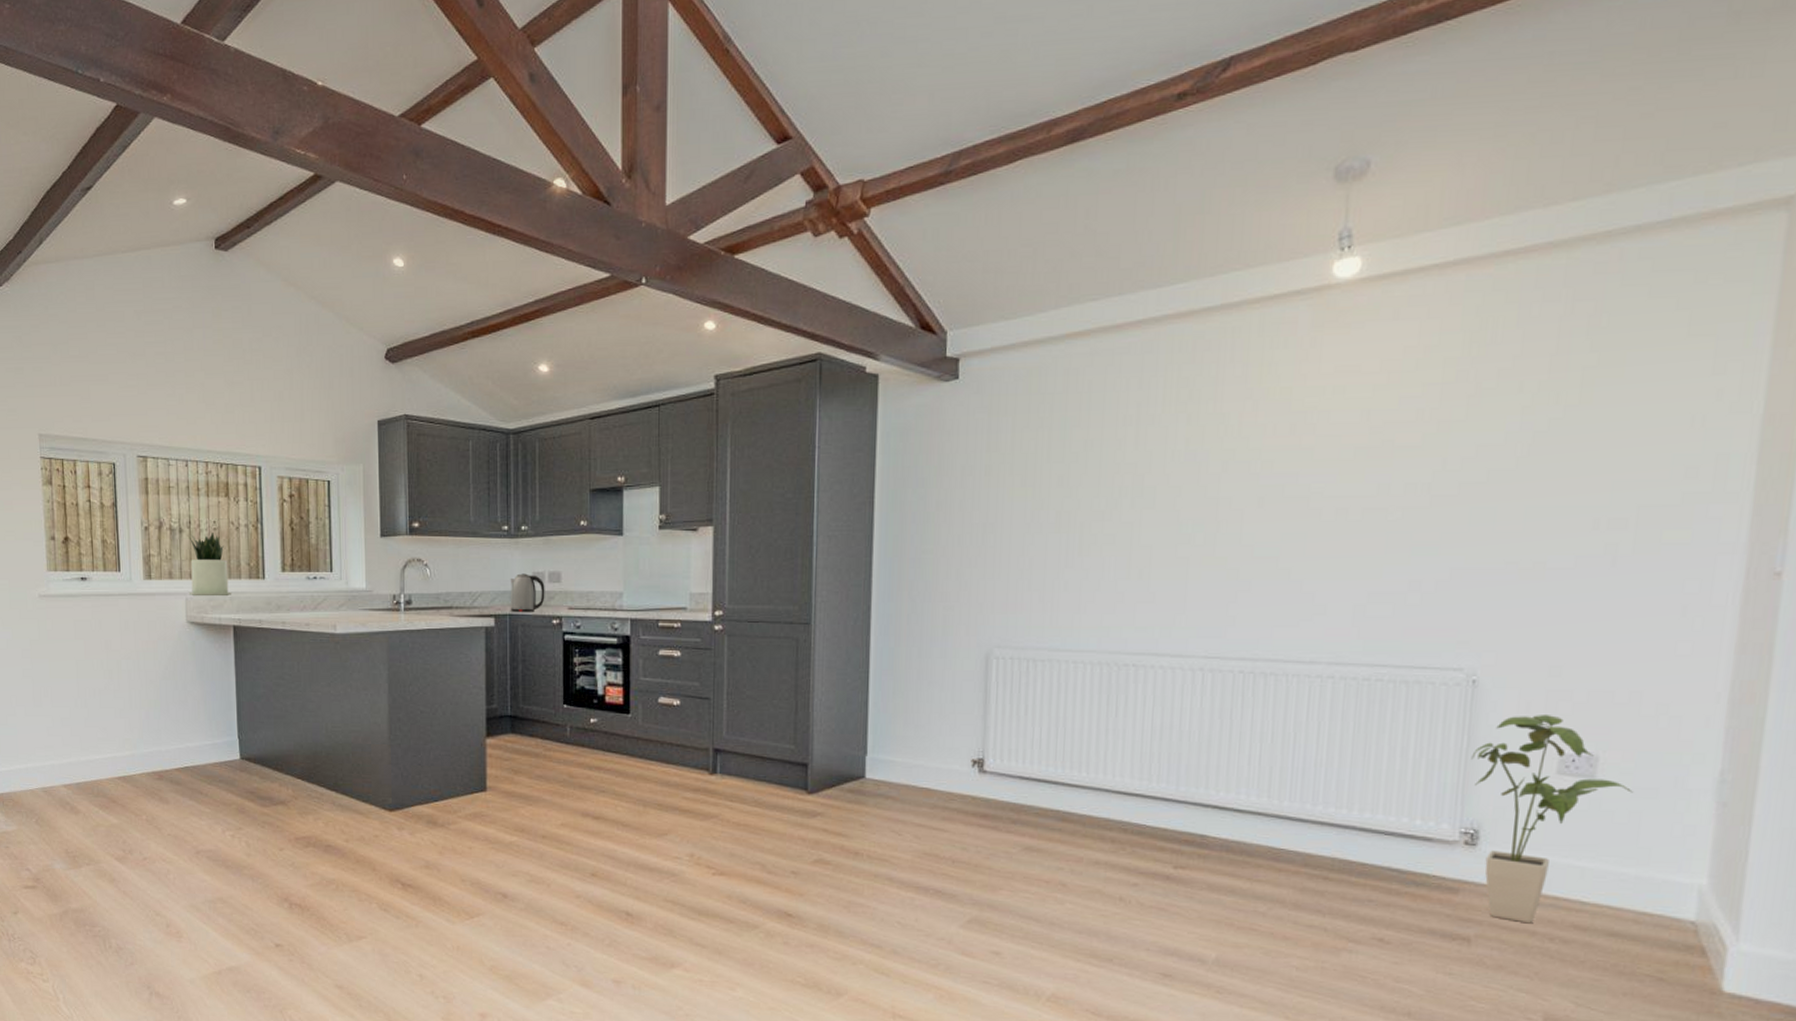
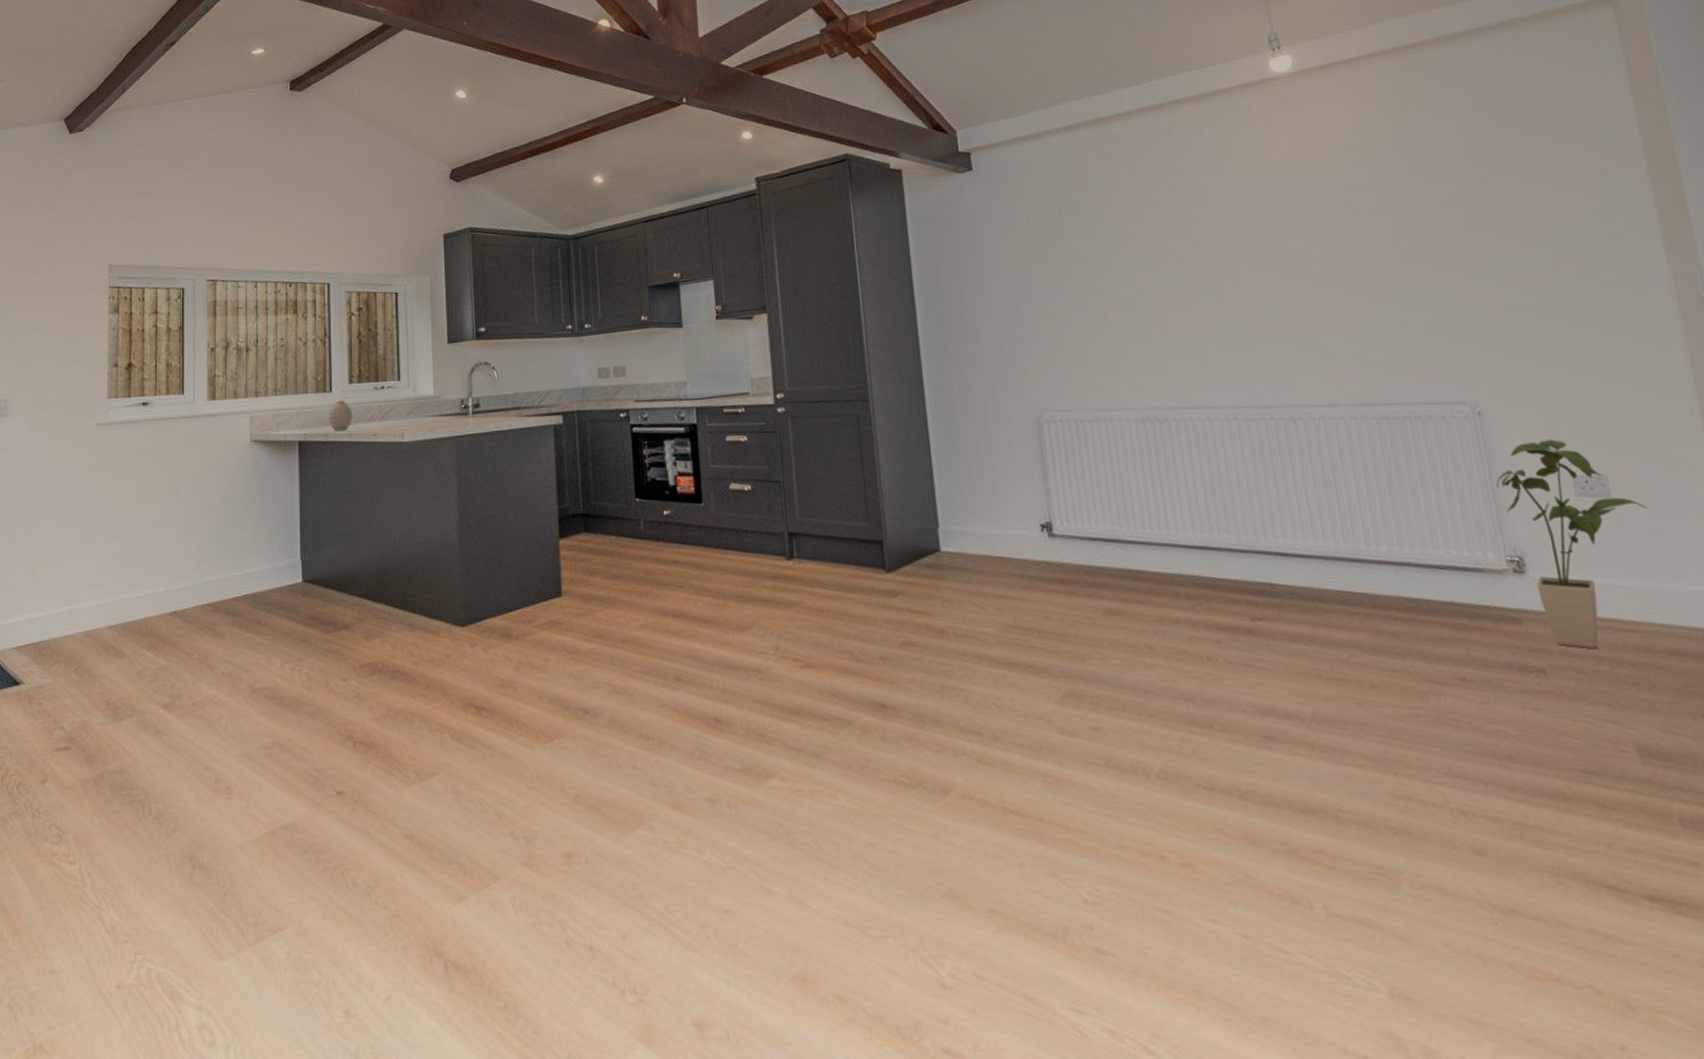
planter: present [188,533,232,597] -> none [253,349,298,414]
vase: none [261,588,286,619] -> present [328,400,353,431]
kettle: present [510,573,545,613] -> none [576,369,611,410]

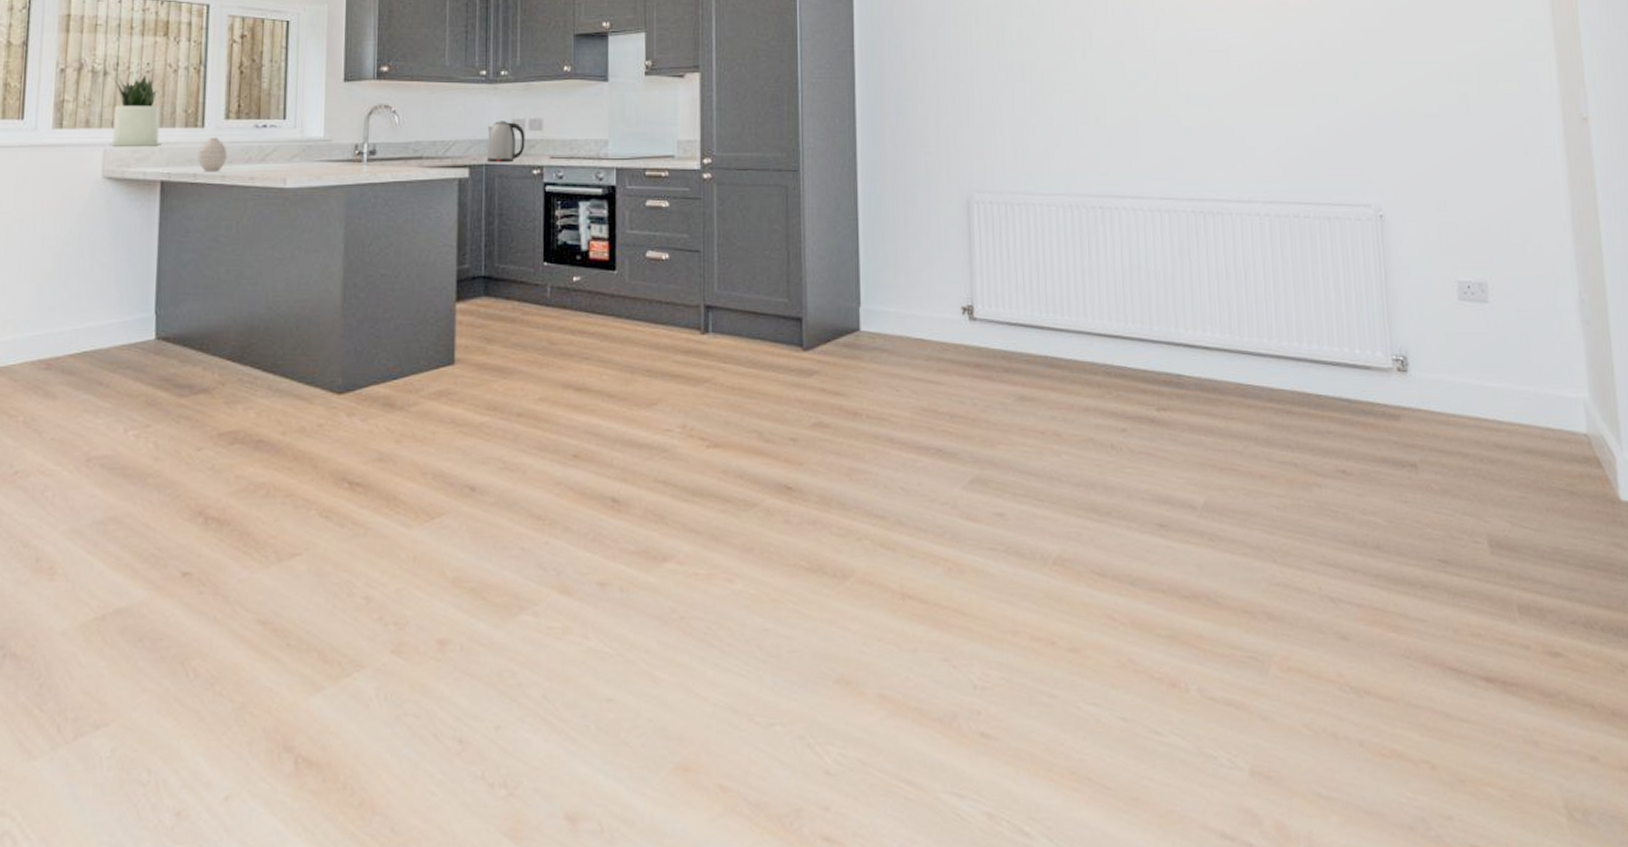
planter: none [253,349,298,414] -> present [108,76,163,148]
kettle: none [576,369,611,410] -> present [486,121,525,163]
house plant: present [1496,440,1647,649] -> none [1390,246,1518,446]

